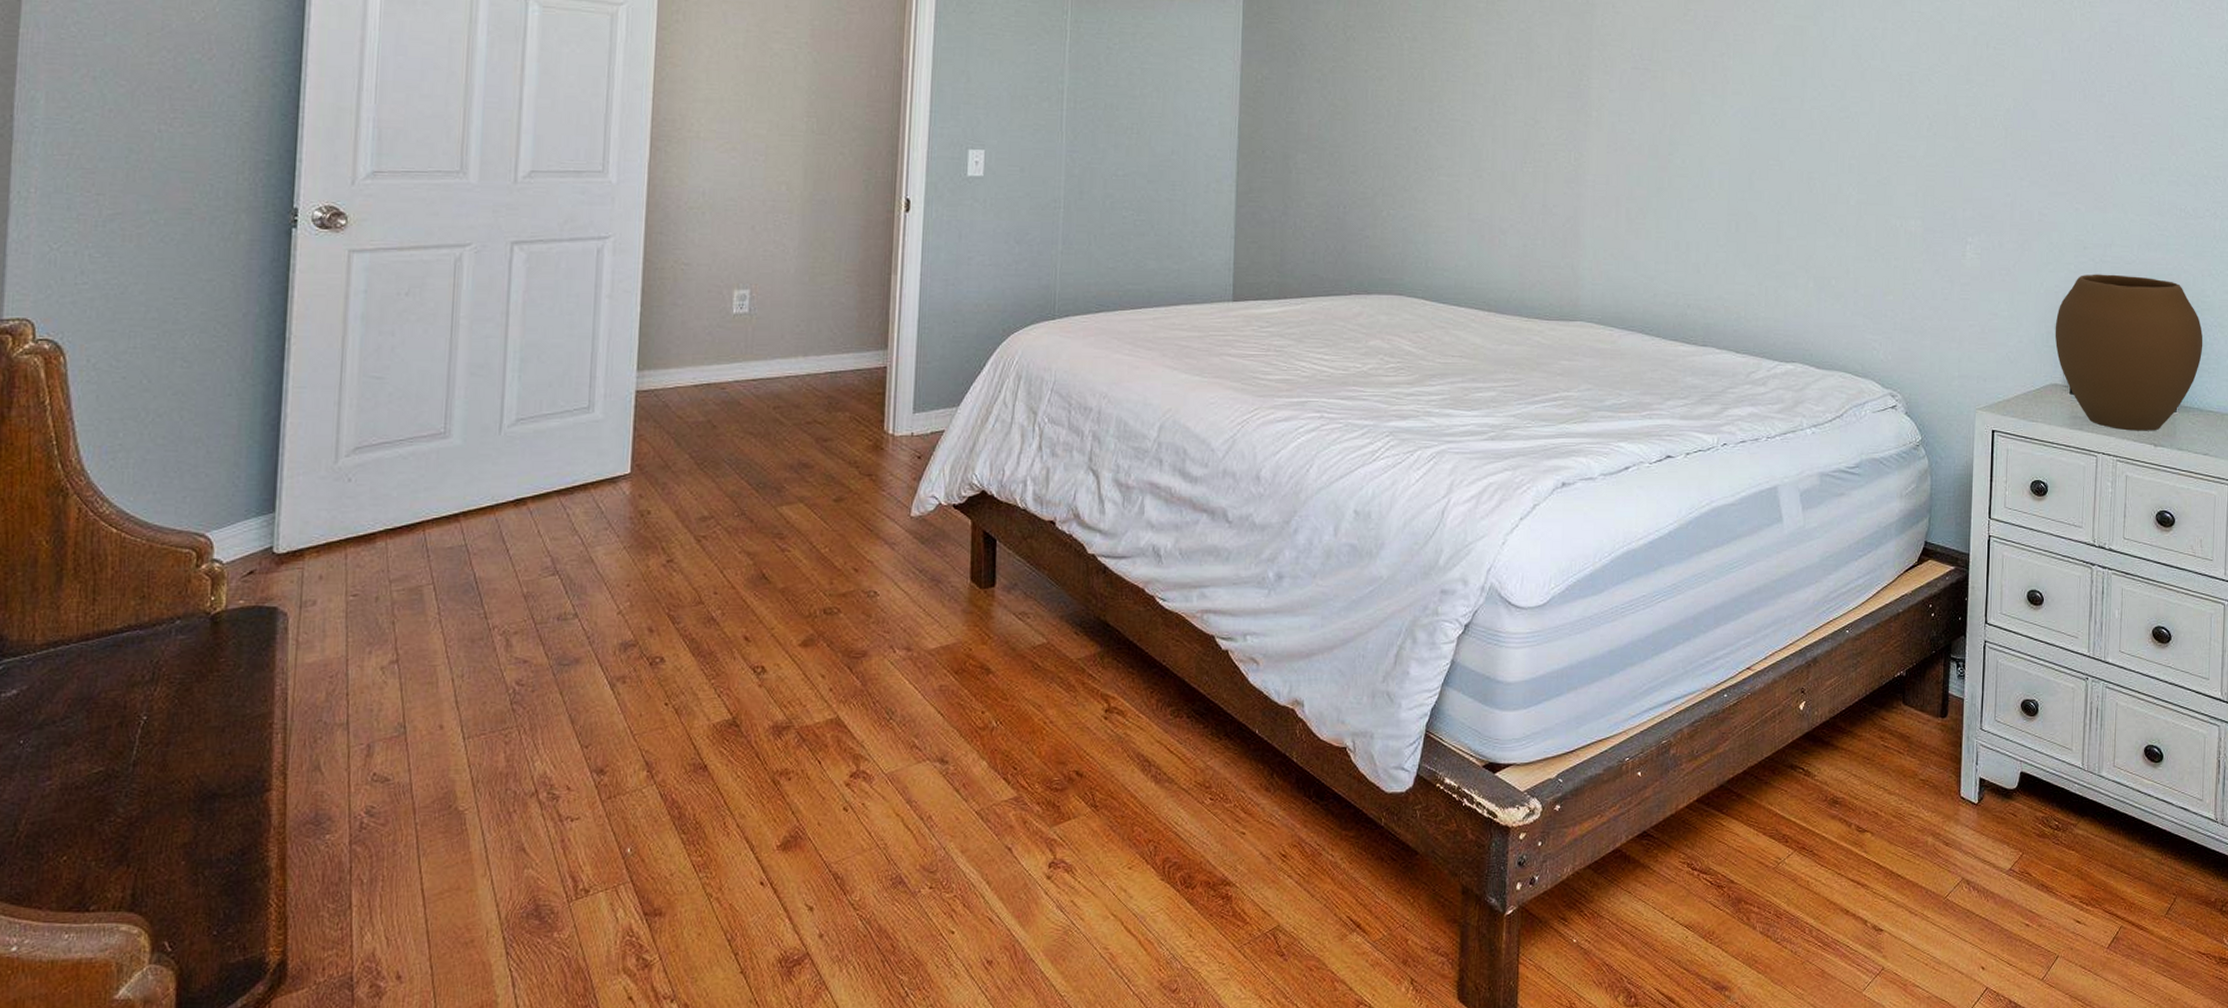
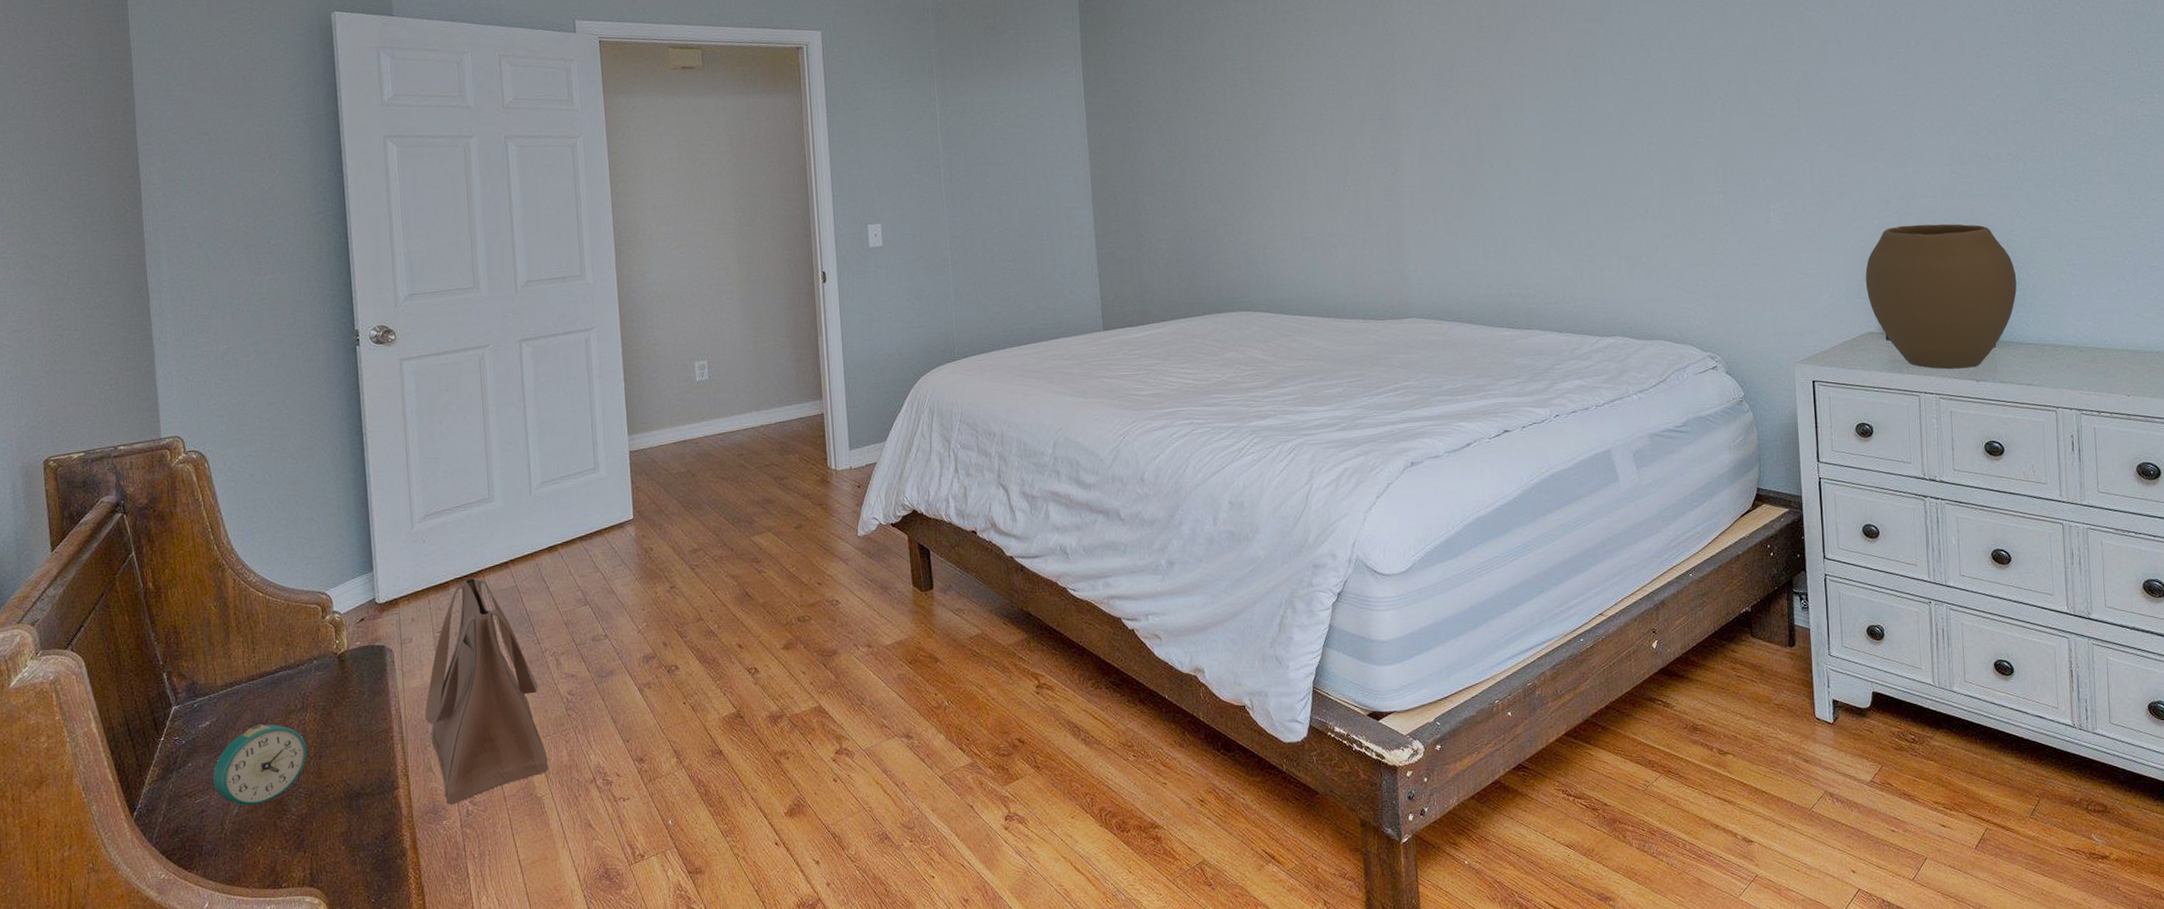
alarm clock: none [10,697,151,814] -> present [212,723,308,816]
tote bag: none [320,530,479,816] -> present [425,577,549,805]

